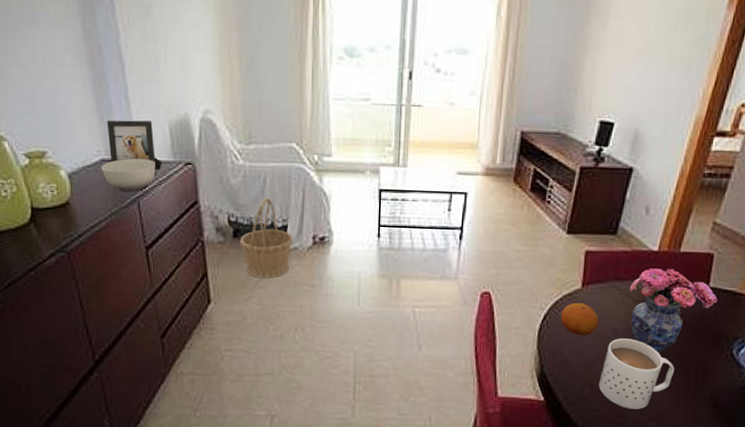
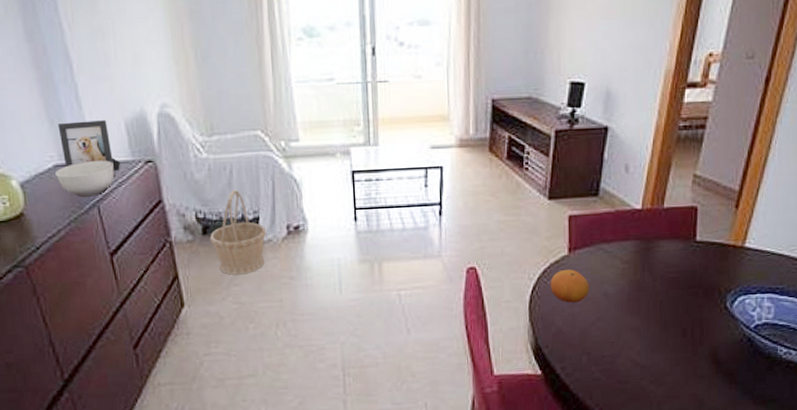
mug: present [598,338,675,409] -> none [595,301,671,374]
flower arrangement: present [630,268,718,353] -> none [617,226,706,313]

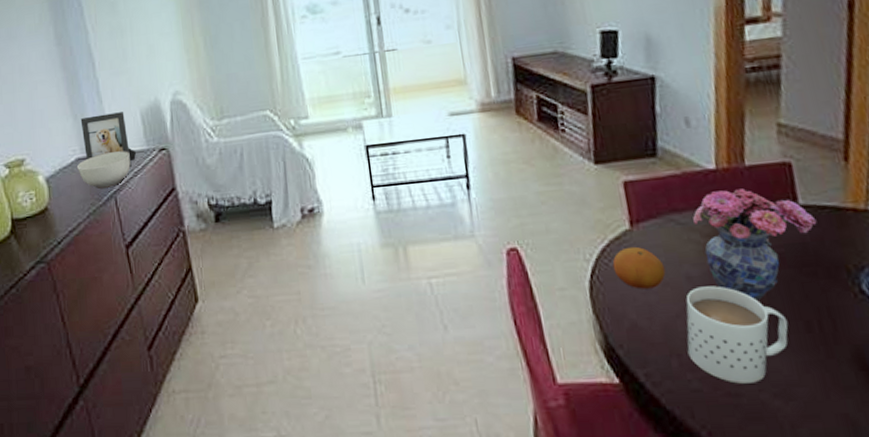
basket: present [210,189,267,275] -> none [222,172,280,266]
mug: none [595,301,671,374] -> present [686,285,789,384]
flower arrangement: none [617,226,706,313] -> present [693,189,817,301]

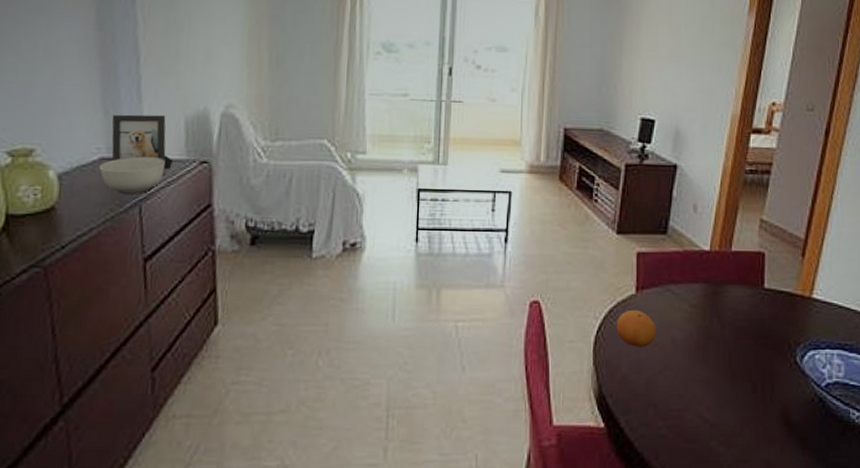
mug: present [686,285,789,384] -> none [662,349,740,432]
flower arrangement: present [693,189,817,301] -> none [686,269,775,364]

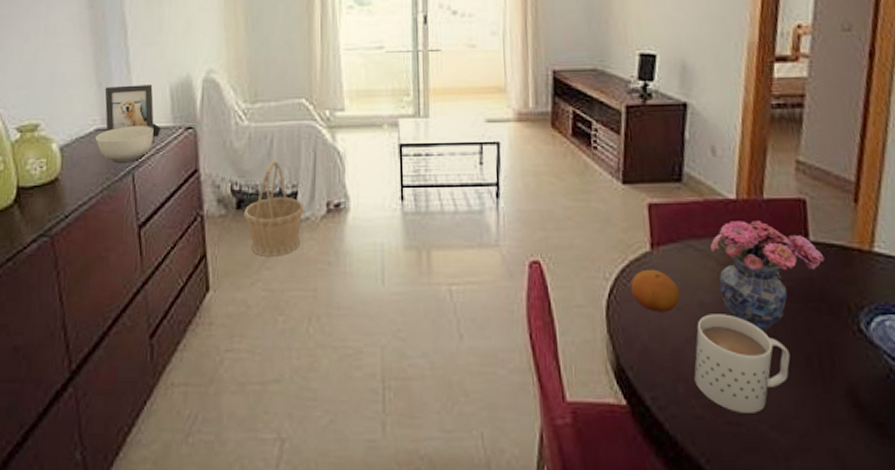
basket: none [257,198,321,292] -> present [244,160,305,257]
mug: none [662,349,740,432] -> present [694,314,791,413]
flower arrangement: none [686,269,775,364] -> present [711,221,825,332]

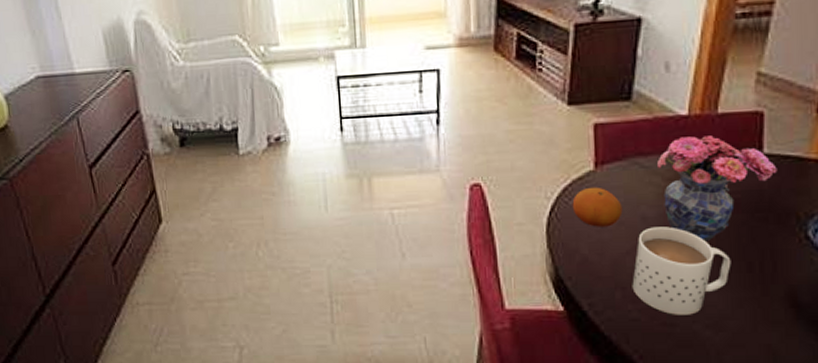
bowl: present [95,125,154,164] -> none [36,70,93,109]
picture frame: present [105,85,162,143] -> none [39,30,99,88]
basket: present [244,160,305,257] -> none [187,98,246,190]

